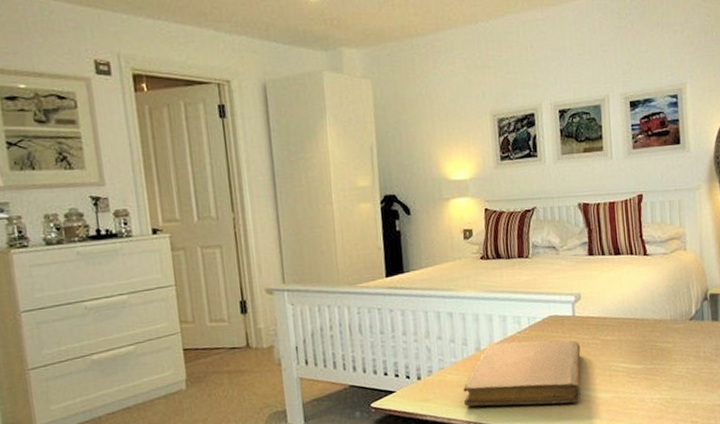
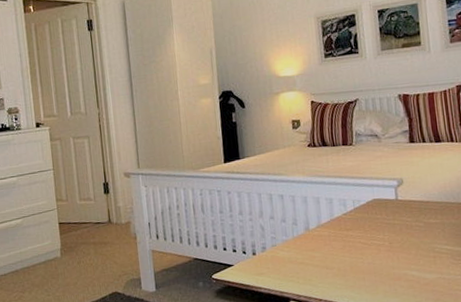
notebook: present [463,340,581,407] -> none [294,222,406,282]

